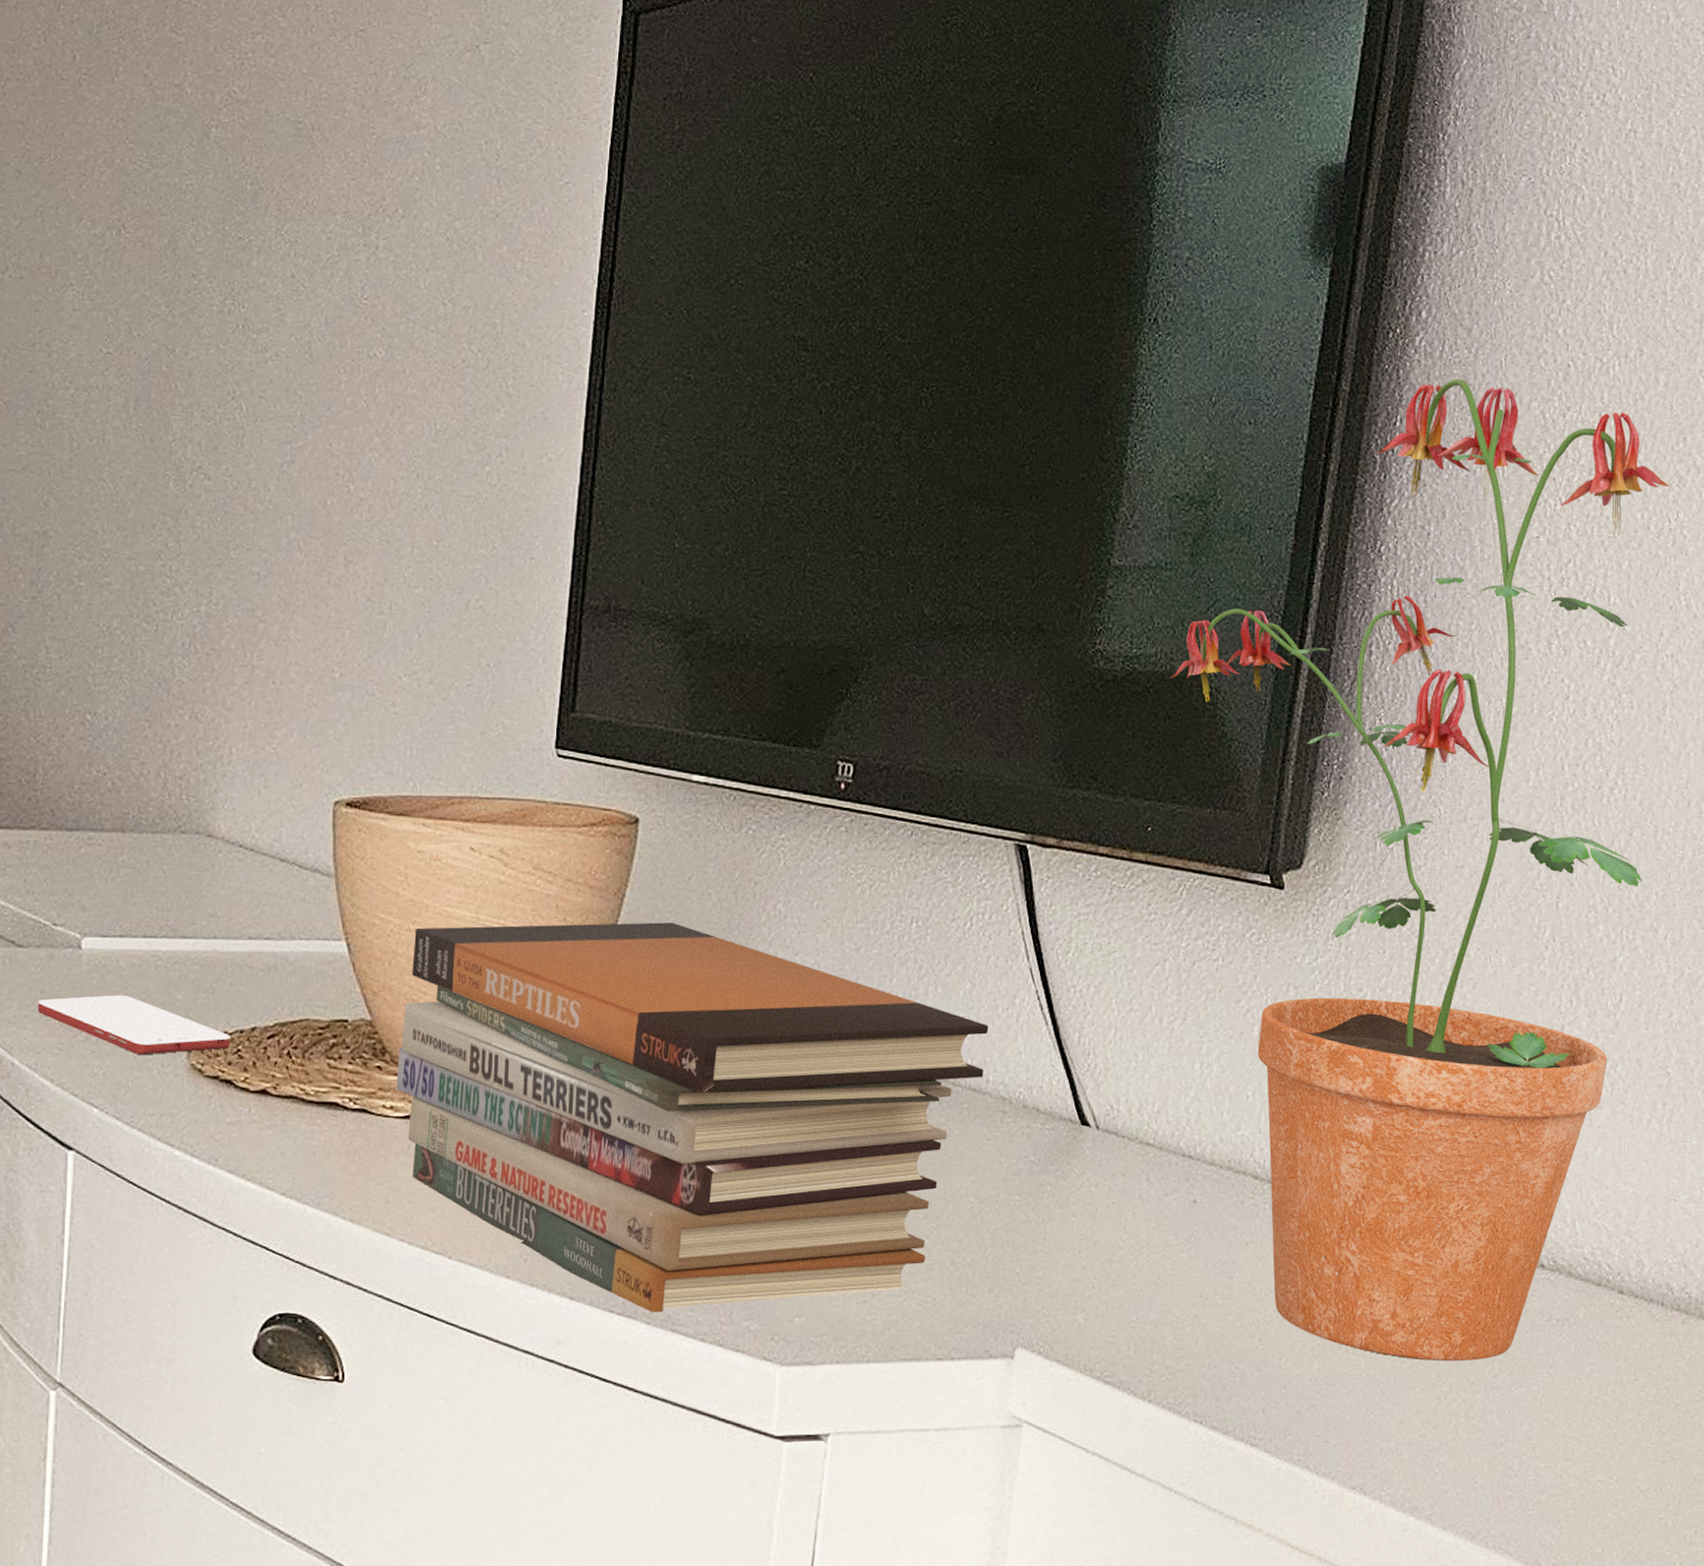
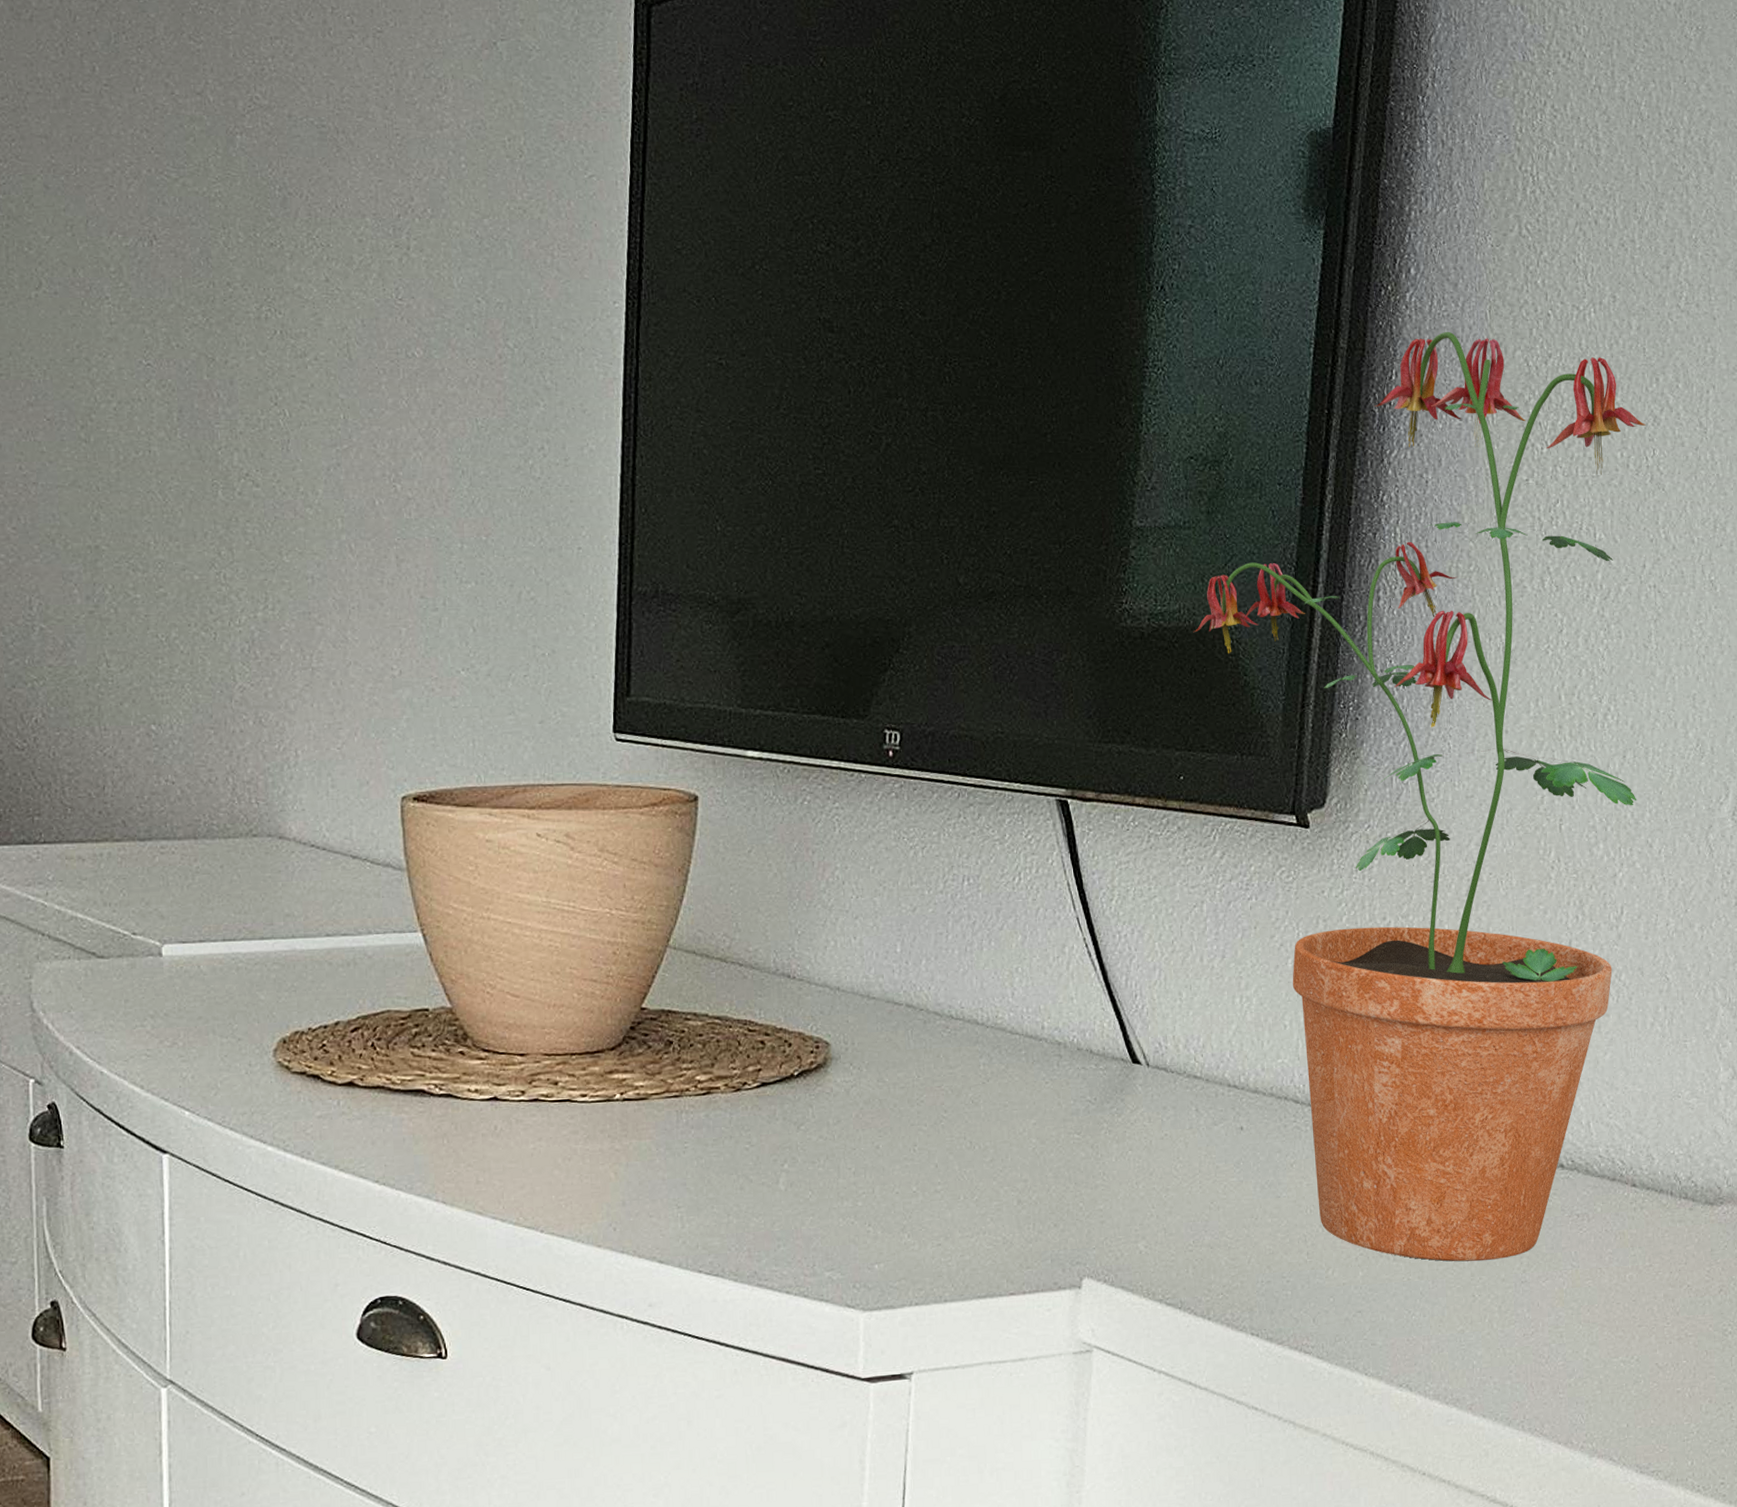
smartphone: present [37,994,230,1055] -> none [122,998,315,1056]
book stack: present [396,922,989,1313] -> none [479,895,1042,1270]

